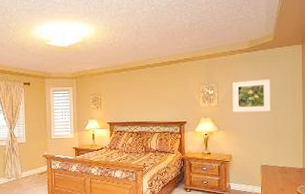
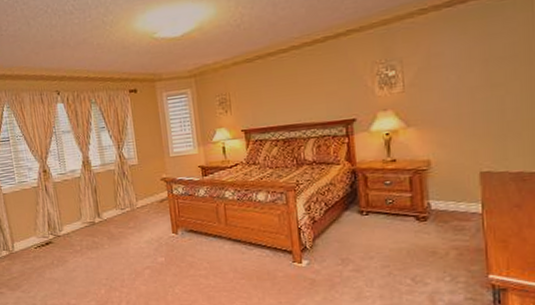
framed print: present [232,79,270,113] -> none [425,43,492,99]

